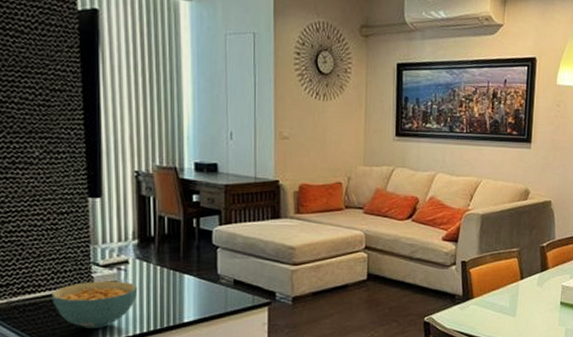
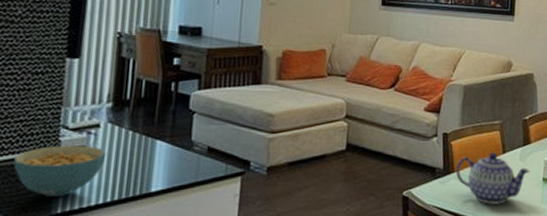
teapot: none [474,279,548,328] -> present [455,153,531,204]

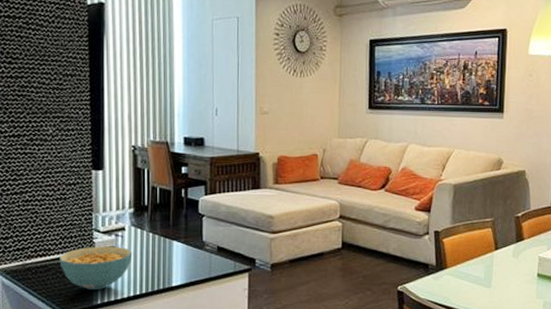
teapot: present [455,153,531,204] -> none [448,249,524,299]

